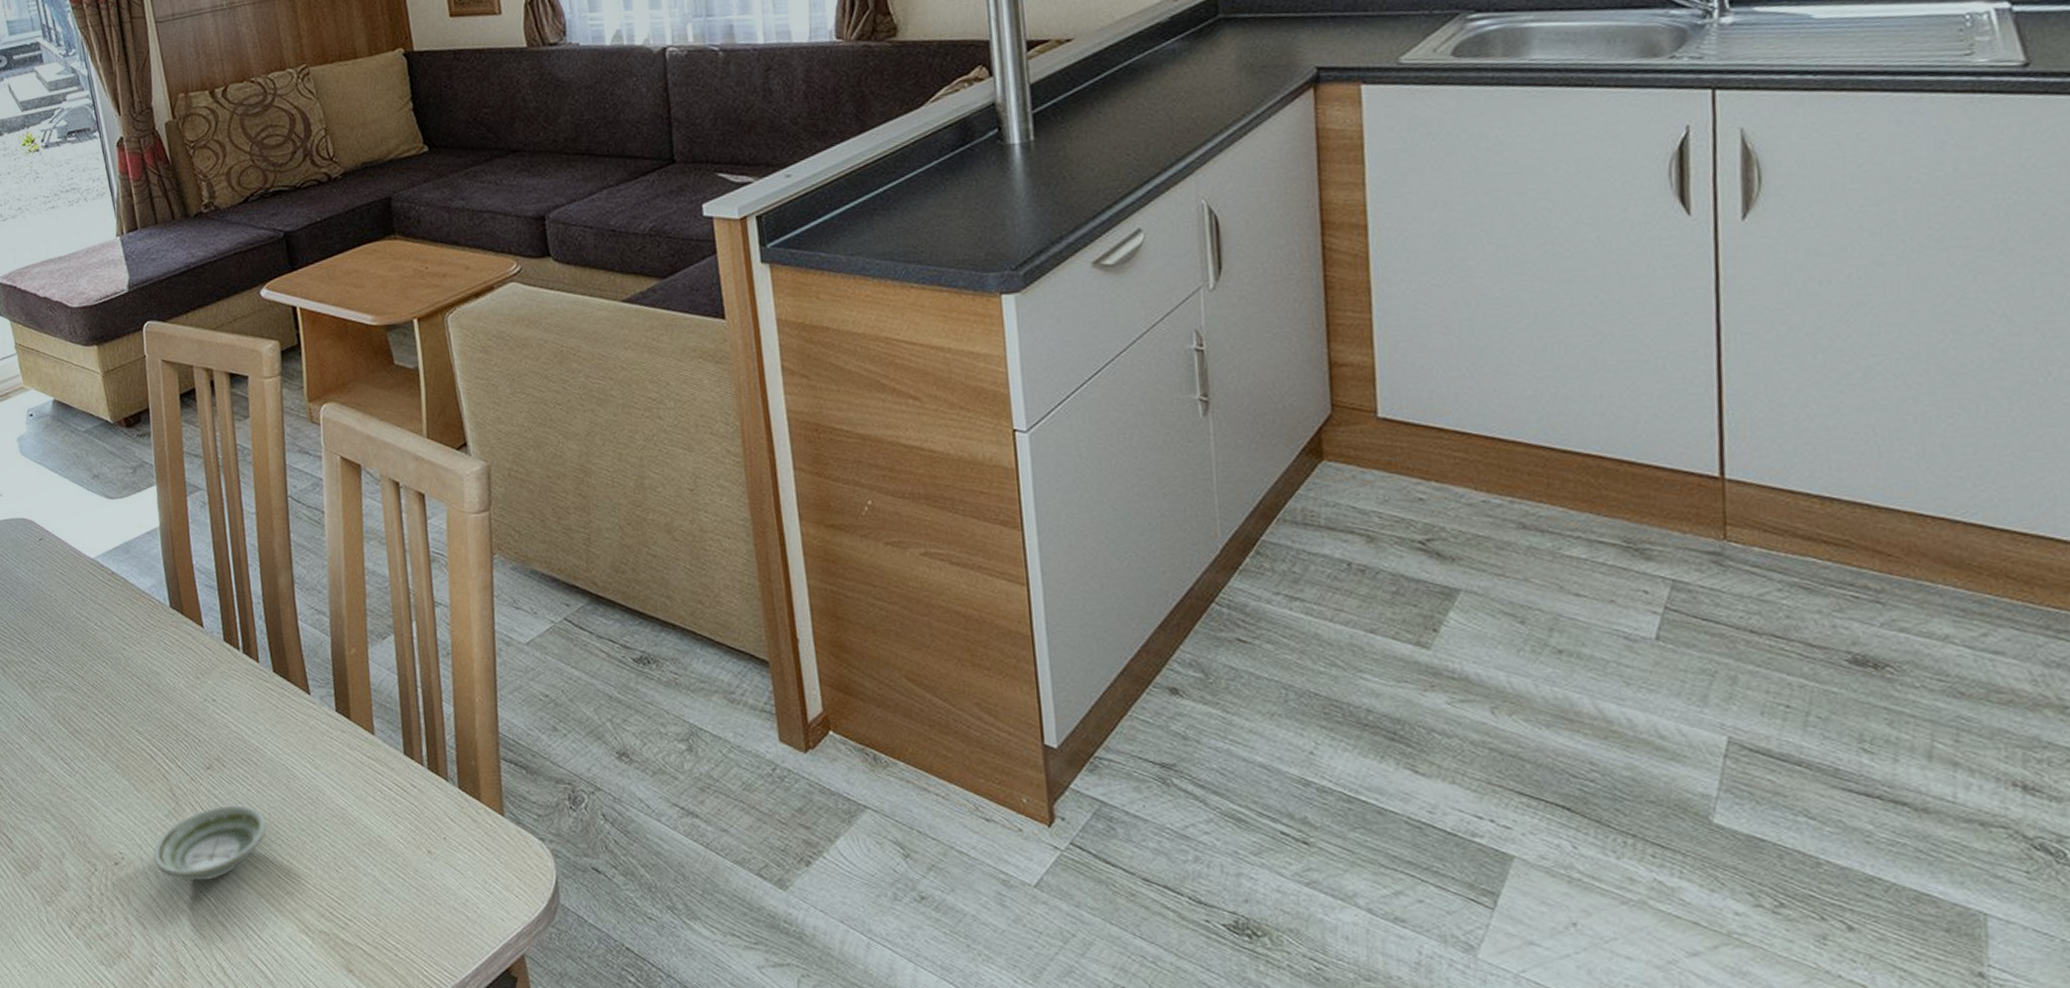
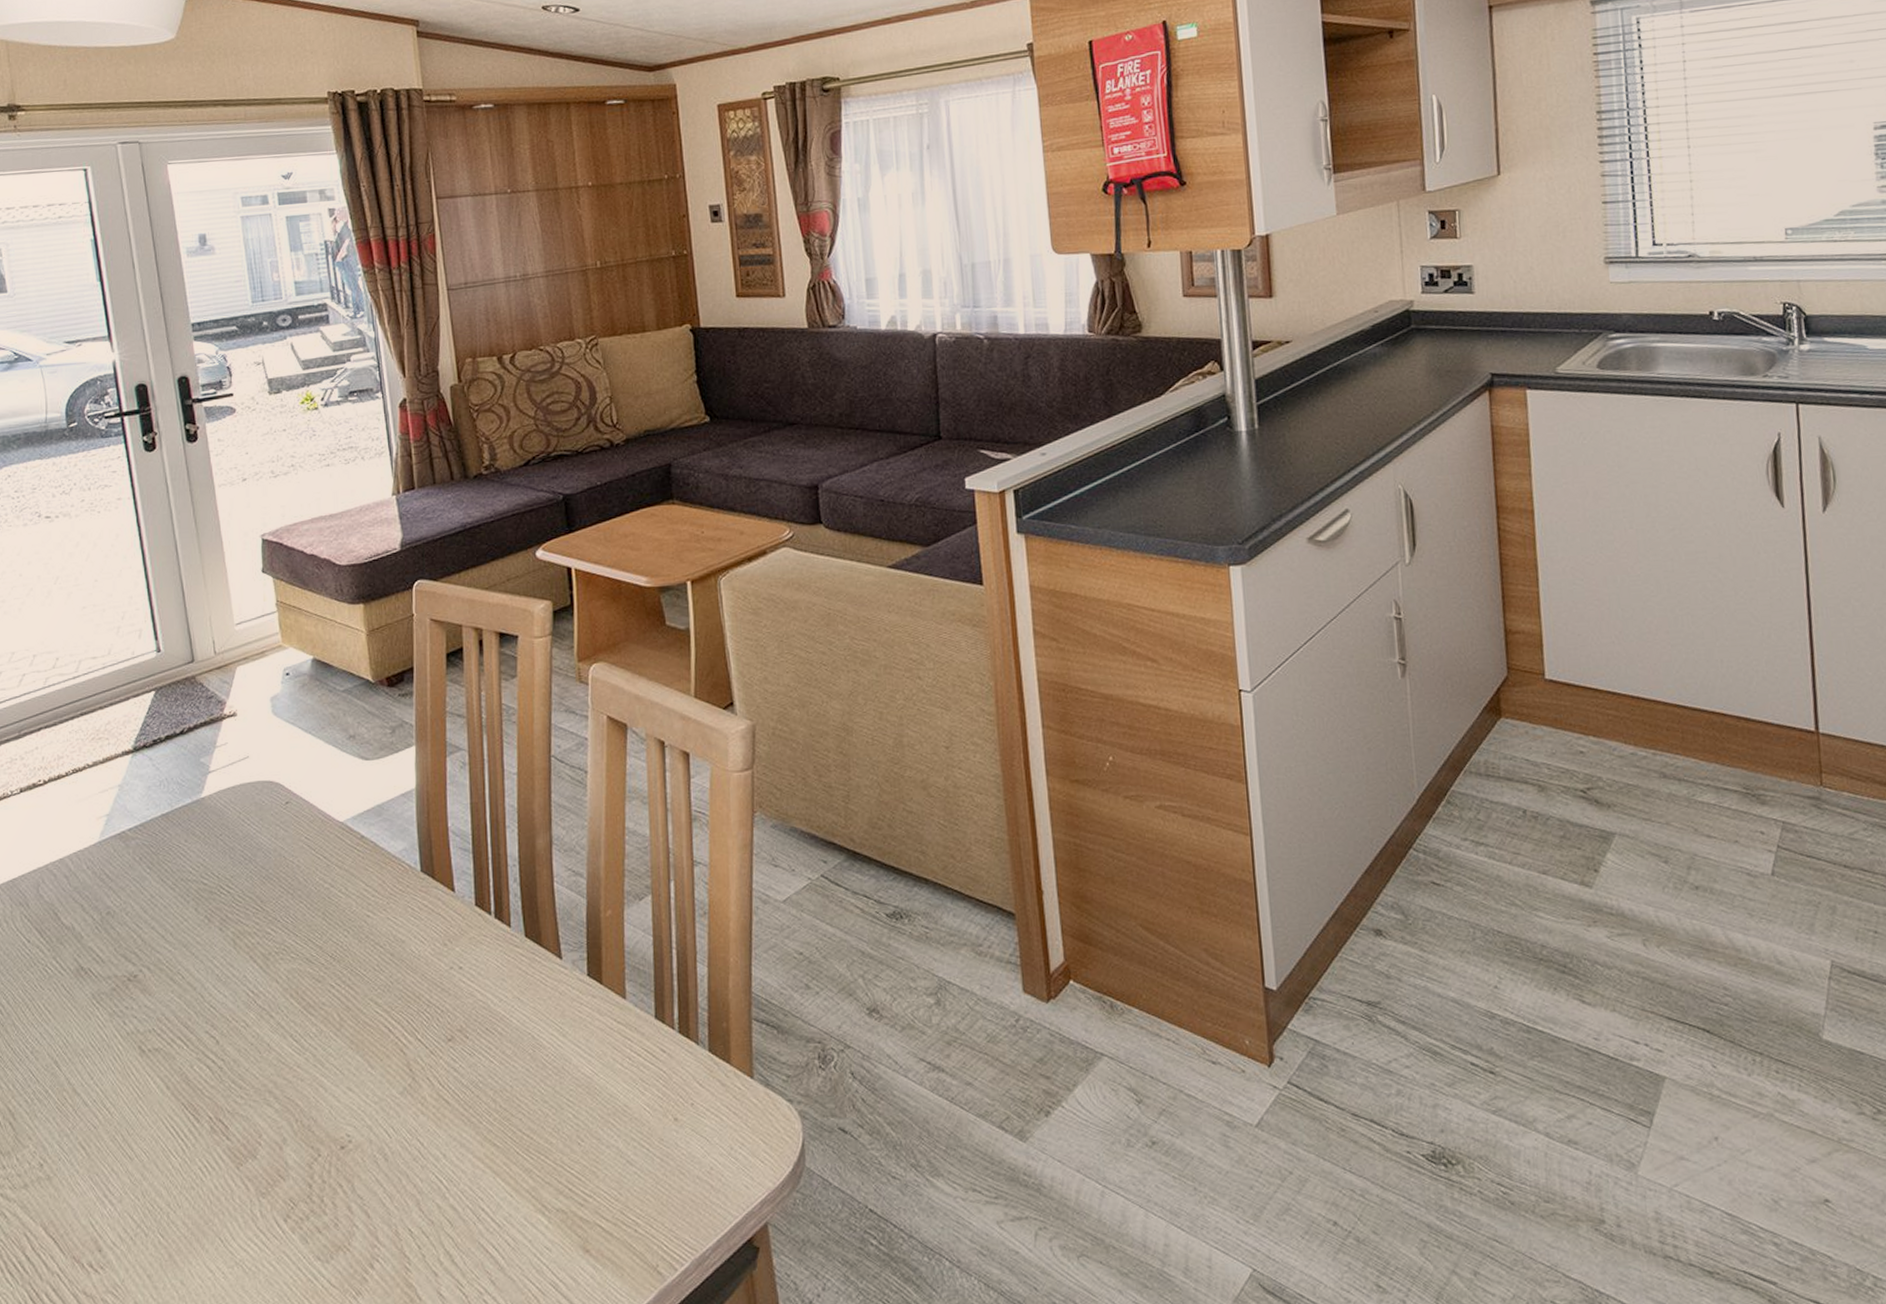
saucer: present [153,804,267,881] -> none [383,1077,507,1163]

